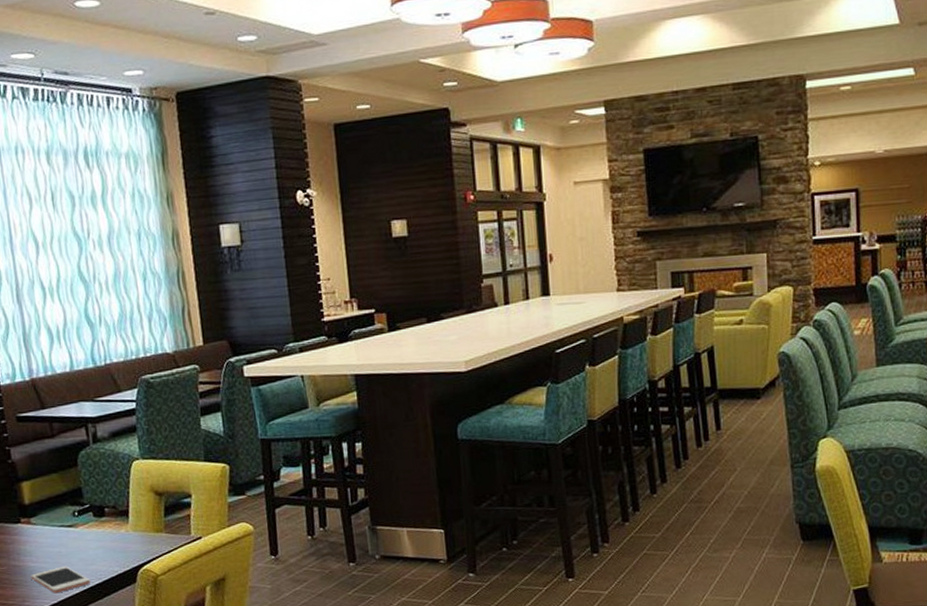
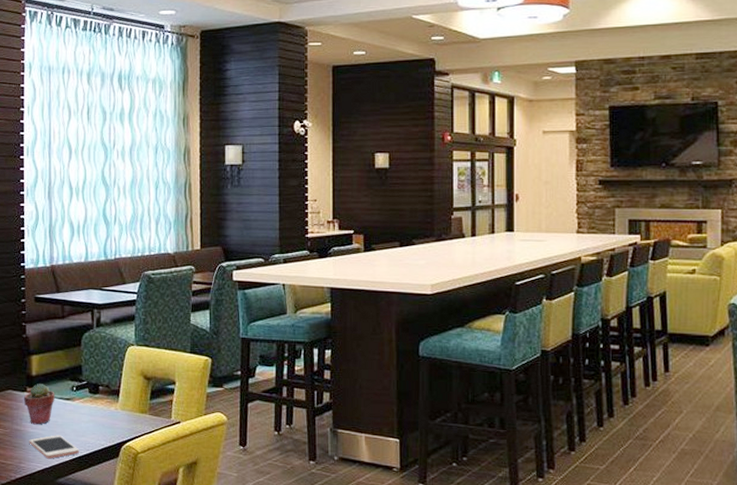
potted succulent: none [18,512,55,558] -> present [23,384,55,425]

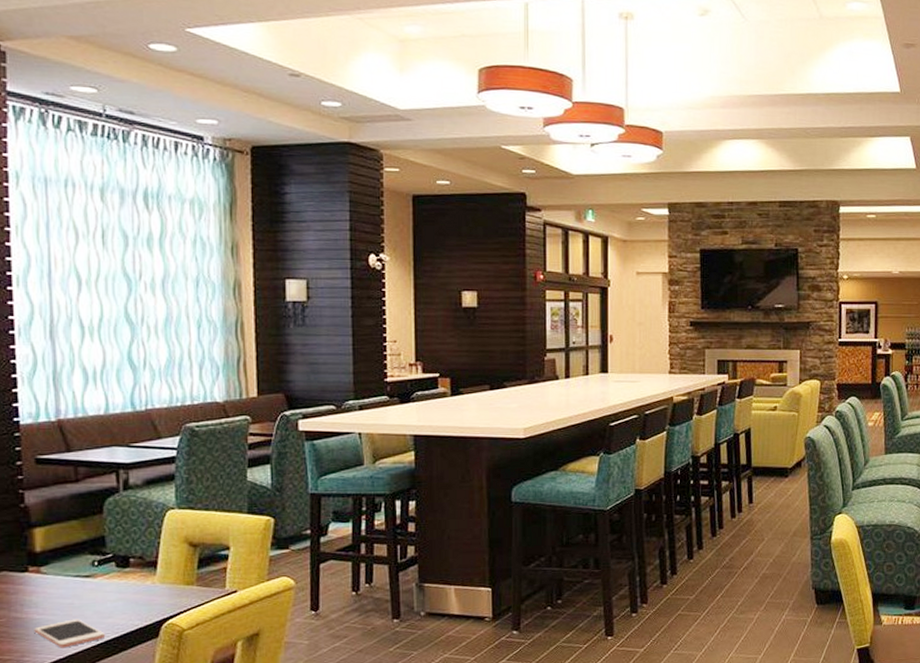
potted succulent: present [23,384,55,425] -> none [24,561,69,610]

